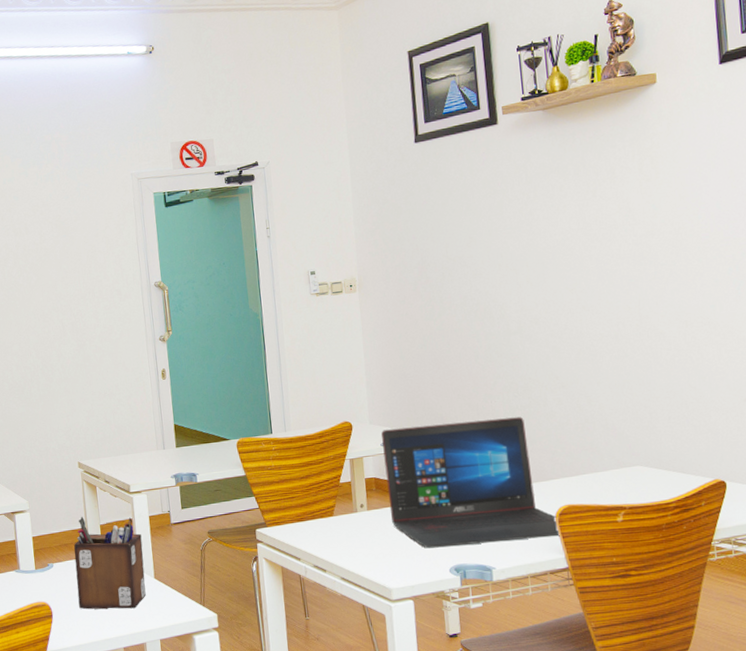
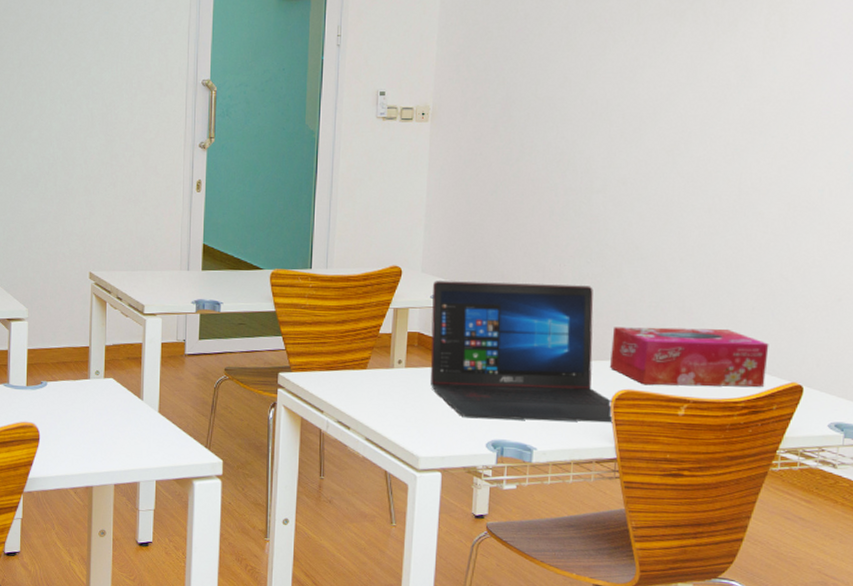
desk organizer: present [73,516,146,610] -> none [70,333,150,443]
tissue box: none [547,439,691,499] -> present [610,327,769,387]

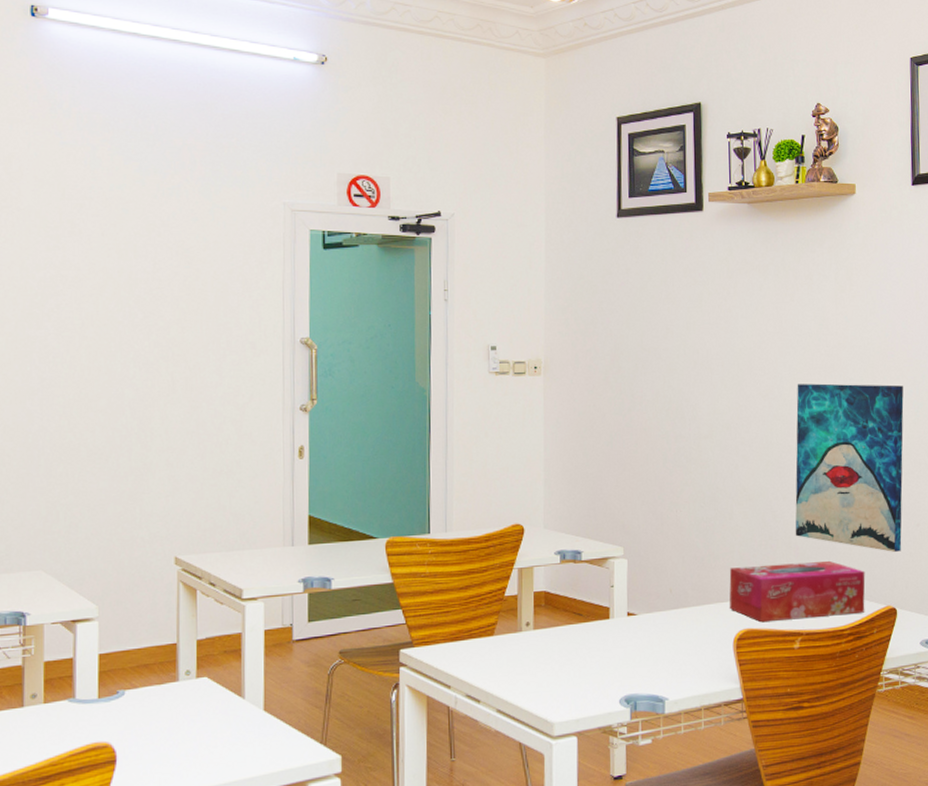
laptop: present [430,281,613,423] -> none [556,529,737,676]
wall art: none [690,140,838,326] -> present [795,383,904,552]

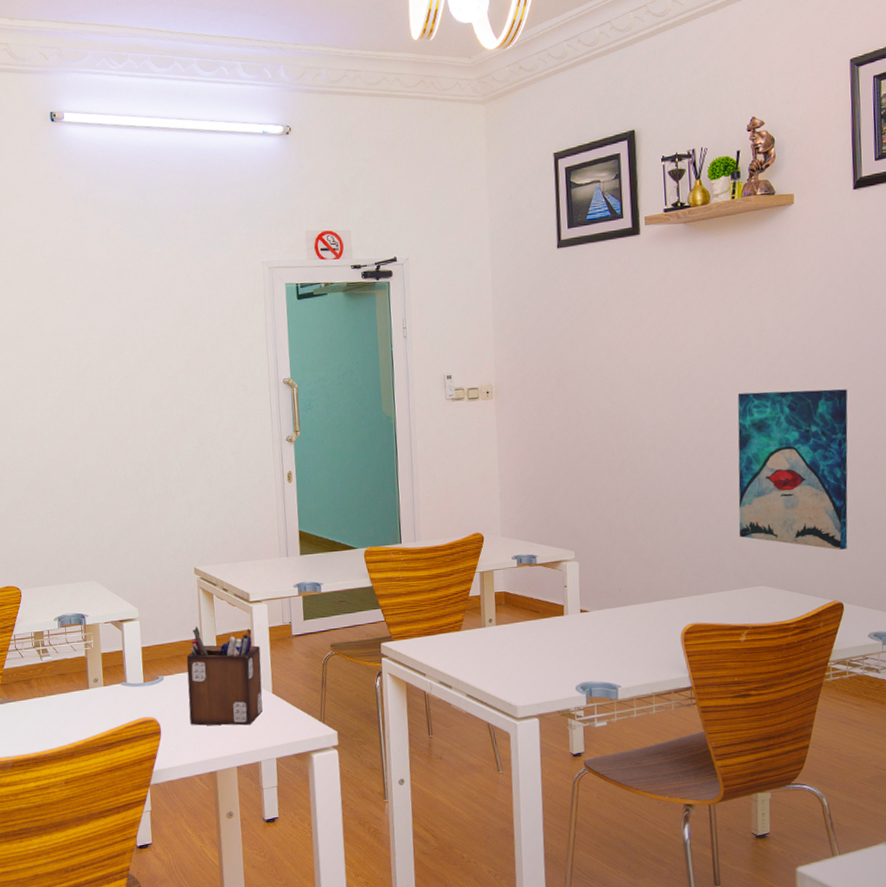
desk organizer: none [155,628,252,752] -> present [186,626,263,726]
tissue box: present [729,560,865,623] -> none [675,559,811,618]

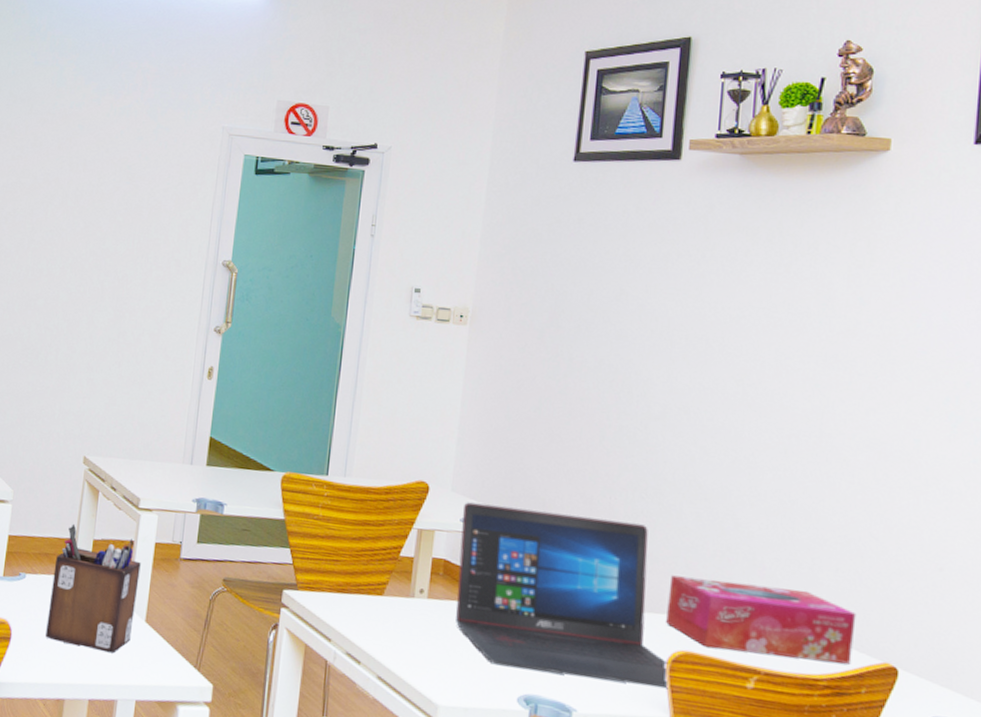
laptop: none [513,533,685,666] -> present [456,502,669,688]
tissue box: none [675,559,811,618] -> present [666,575,857,664]
wall art: present [737,389,848,550] -> none [762,372,936,598]

